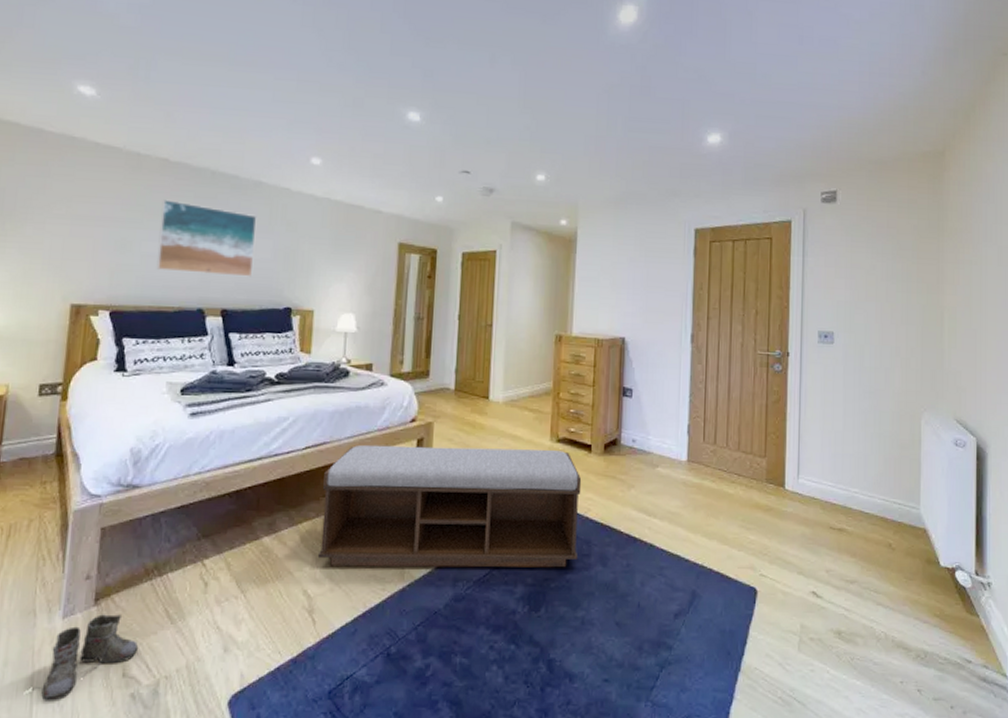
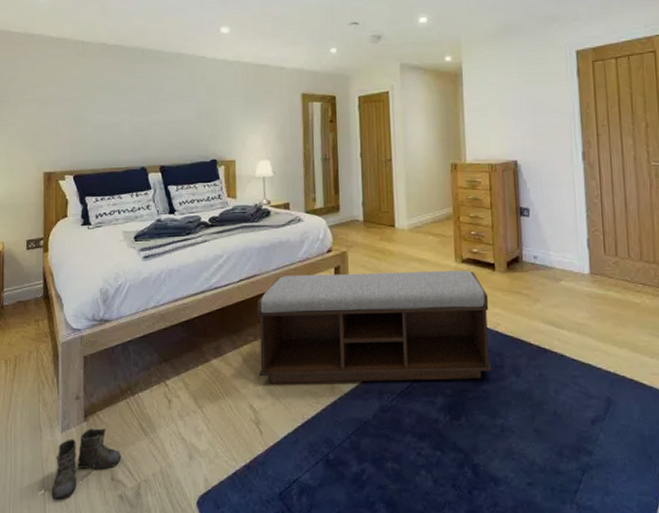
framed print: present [156,199,257,277] -> none [105,77,182,138]

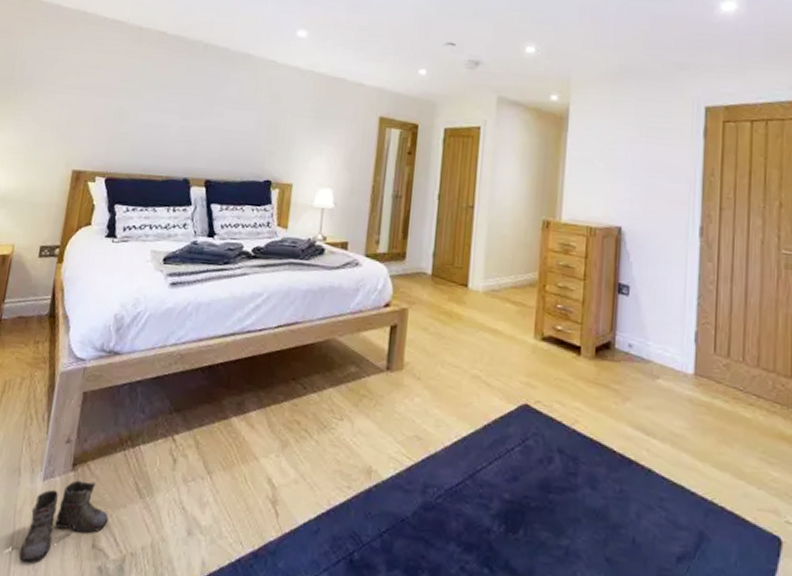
bench: present [258,271,491,383] -> none [283,328,569,486]

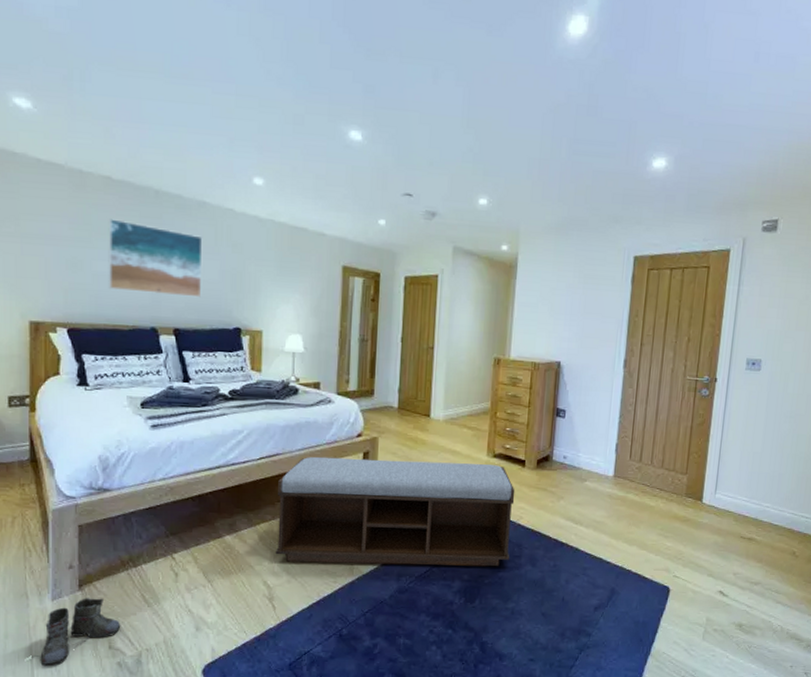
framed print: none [149,71,244,149] -> present [108,219,203,298]
bench: none [283,328,569,486] -> present [275,456,515,567]

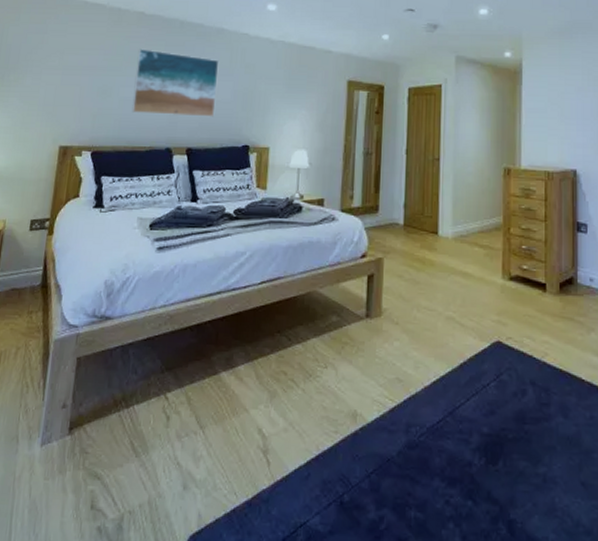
boots: present [32,598,121,667] -> none [12,443,106,530]
bench: present [275,456,515,567] -> none [272,280,537,417]

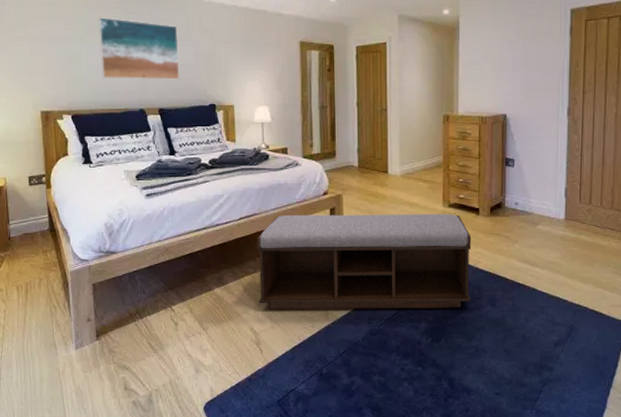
bench: none [272,280,537,417] -> present [257,214,472,310]

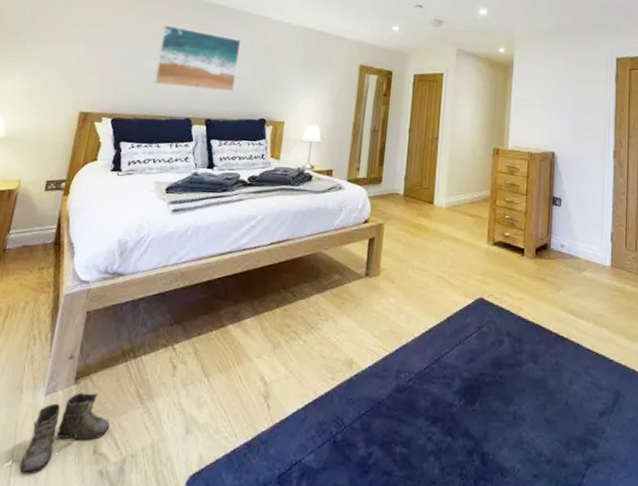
boots: none [63,346,134,406] -> present [12,392,110,475]
bench: present [257,214,472,310] -> none [275,242,515,364]

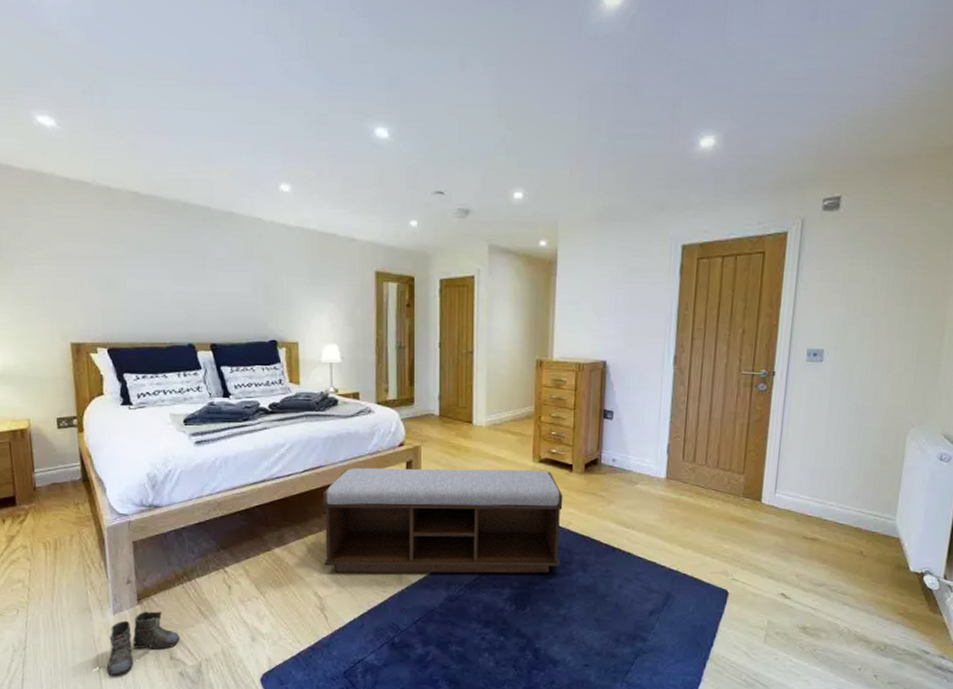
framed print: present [154,25,242,92] -> none [139,235,236,311]
bench: none [275,242,515,364] -> present [323,467,563,574]

